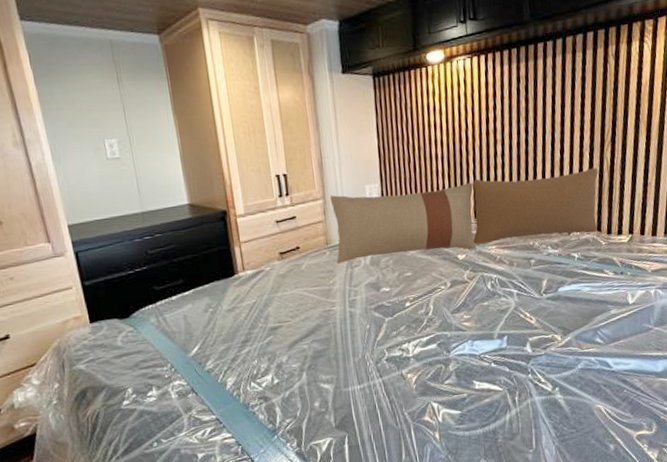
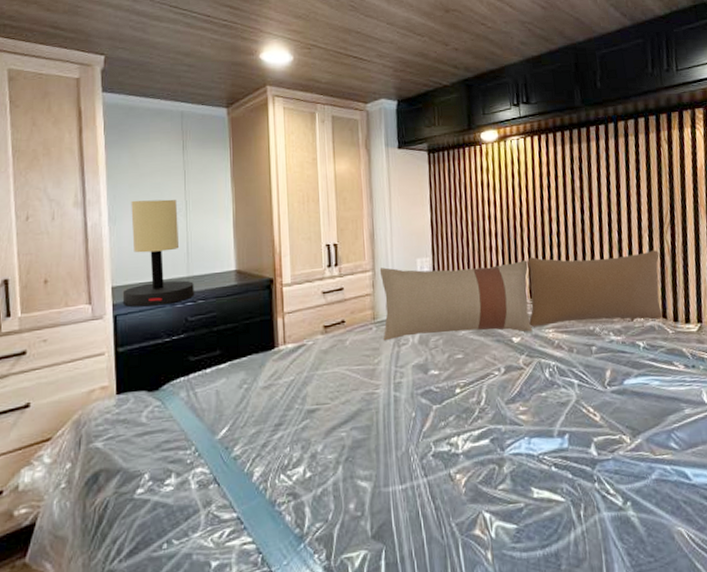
table lamp: none [72,135,151,244] -> present [122,199,194,308]

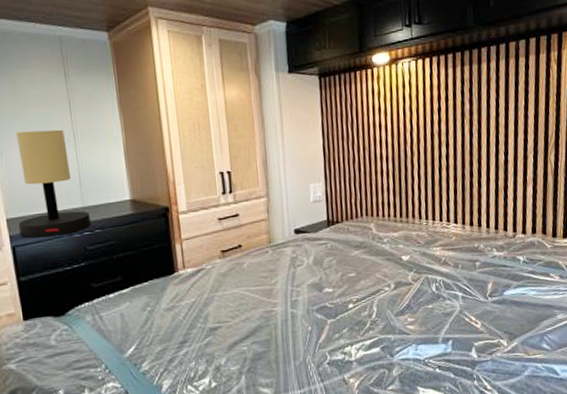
pillow: present [379,260,533,341] -> none [273,183,421,263]
pillow: present [528,250,663,327] -> none [418,170,543,246]

